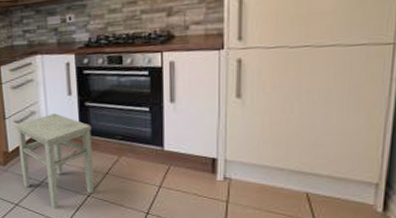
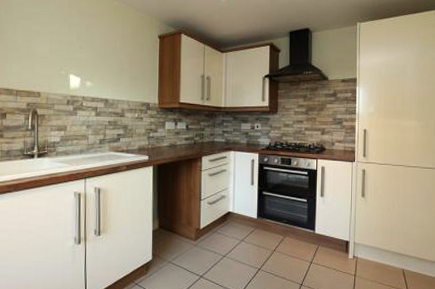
stool: present [16,113,95,209] -> none [208,199,267,281]

